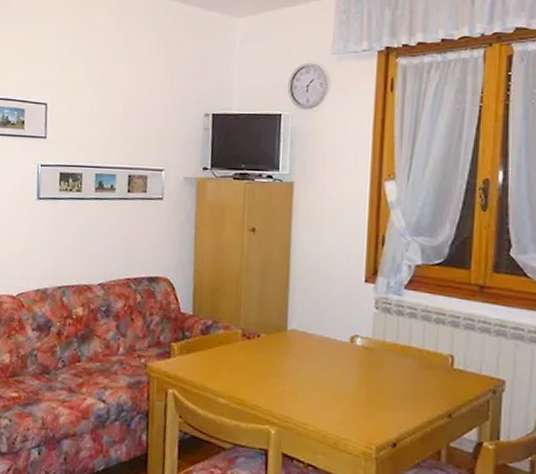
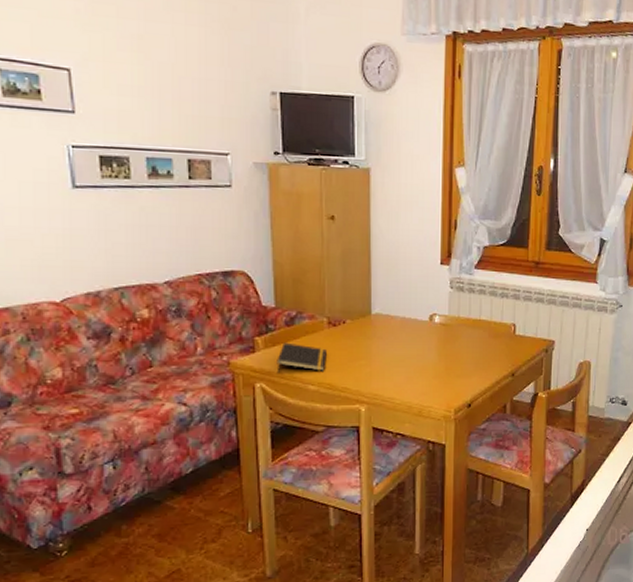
notepad: none [189,350,239,385] -> present [276,342,327,373]

